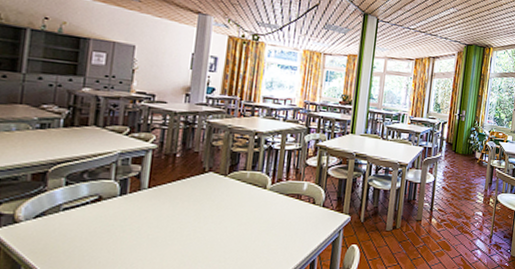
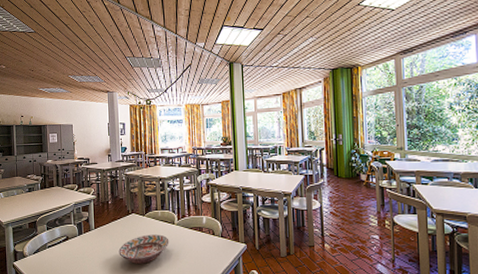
decorative bowl: none [181,199,256,235] -> present [118,234,169,264]

